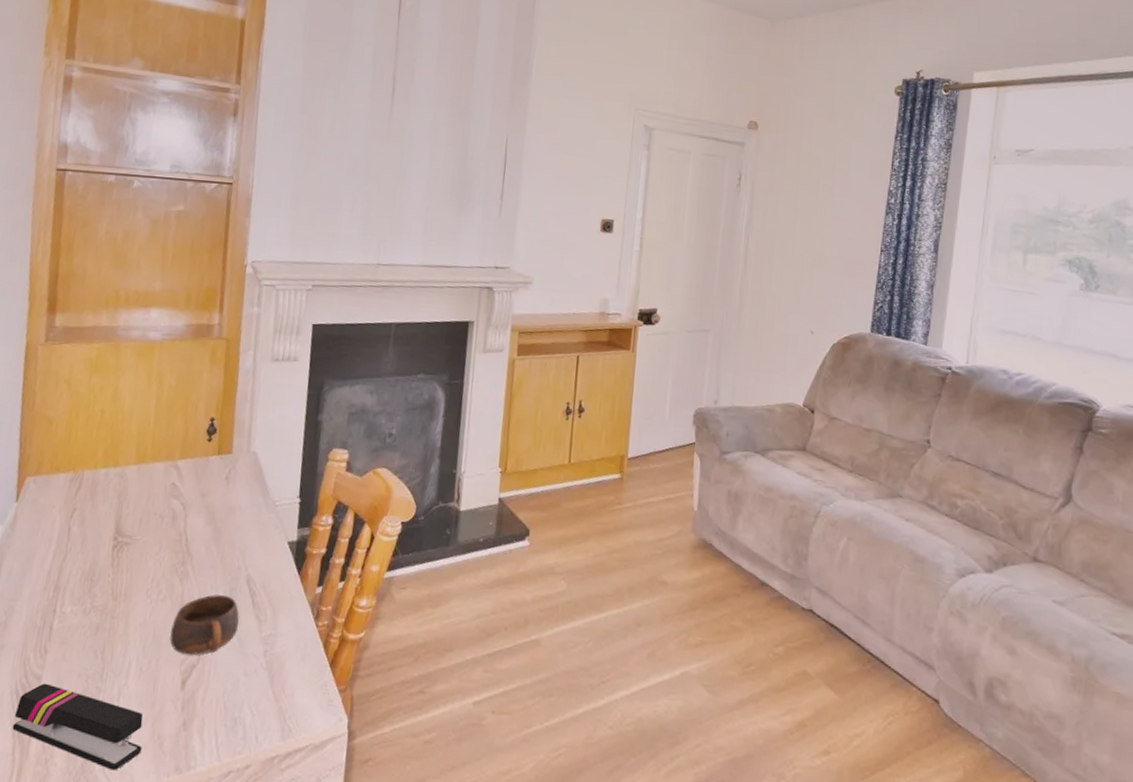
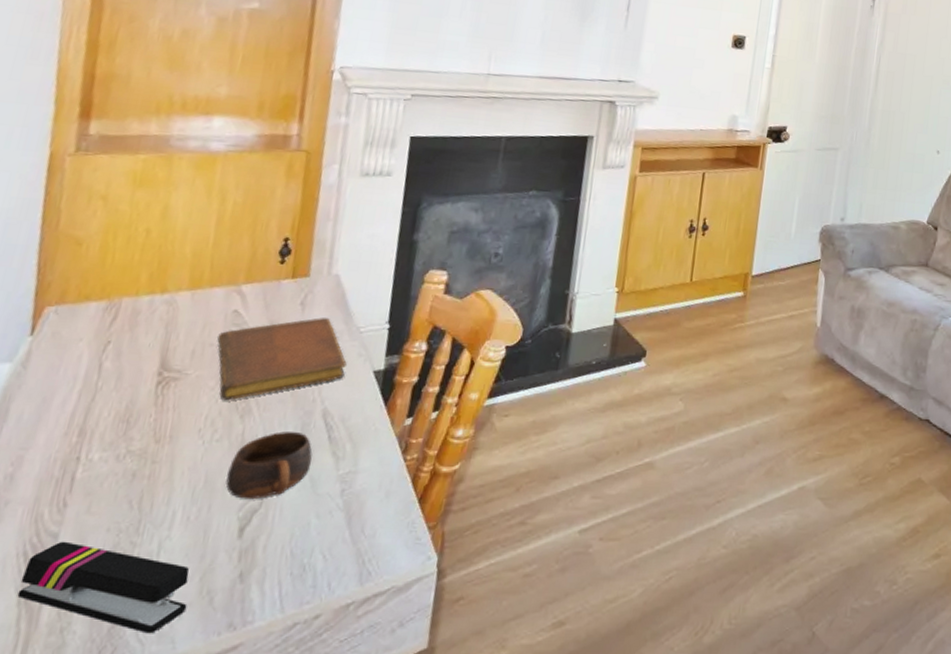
notebook: none [159,491,265,565] -> present [217,318,347,401]

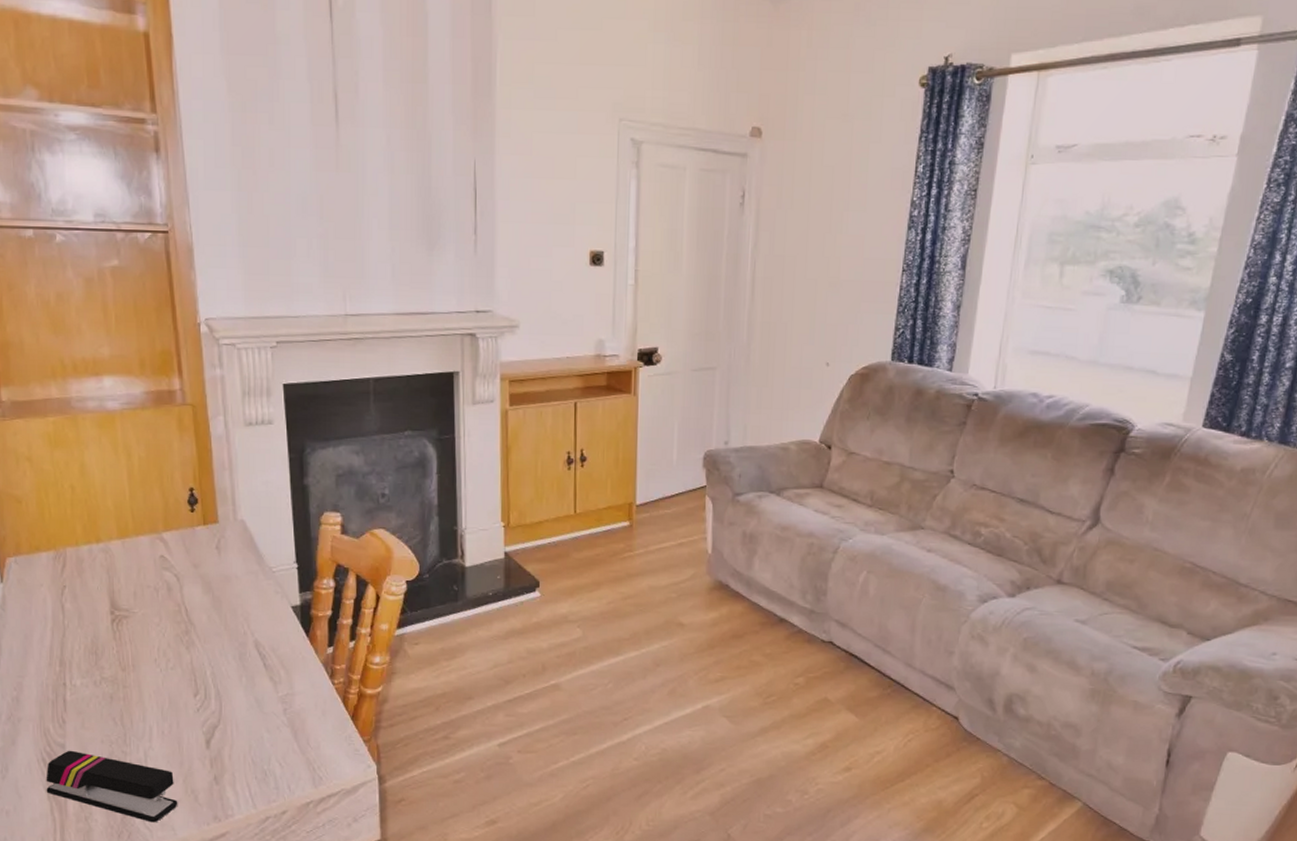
notebook: present [217,318,347,401] -> none [152,560,267,635]
cup: present [226,431,313,500] -> none [186,659,253,717]

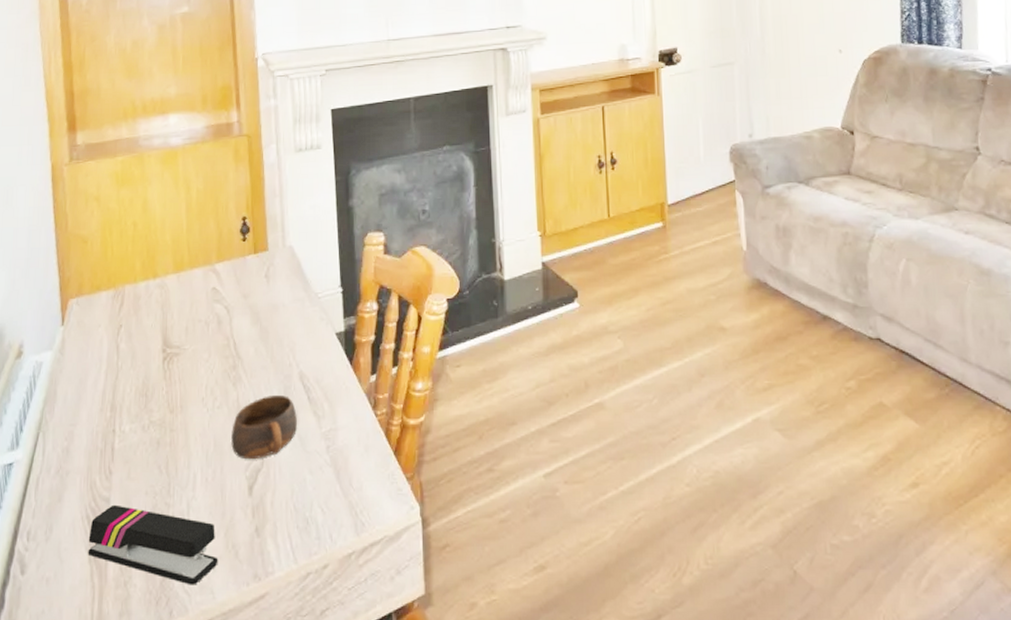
cup: none [186,659,253,717] -> present [231,394,297,460]

